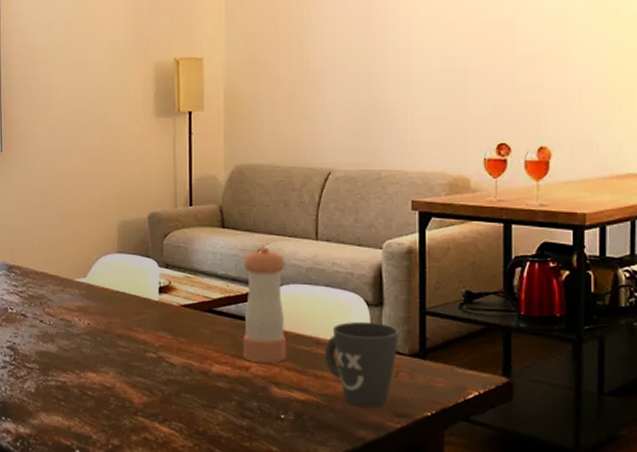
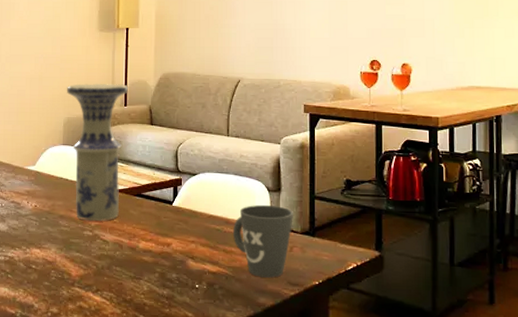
vase: none [119,180,193,342] -> present [66,84,128,221]
pepper shaker: present [243,247,286,364] -> none [166,141,202,240]

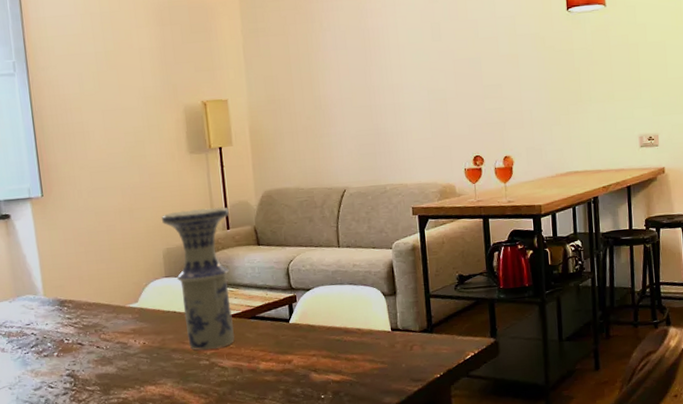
mug: present [232,204,293,278] -> none [352,309,411,379]

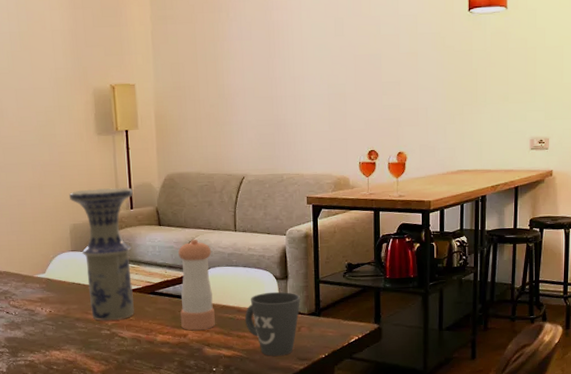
pepper shaker: none [278,257,322,356] -> present [177,239,215,331]
mug: none [352,309,411,379] -> present [244,291,300,356]

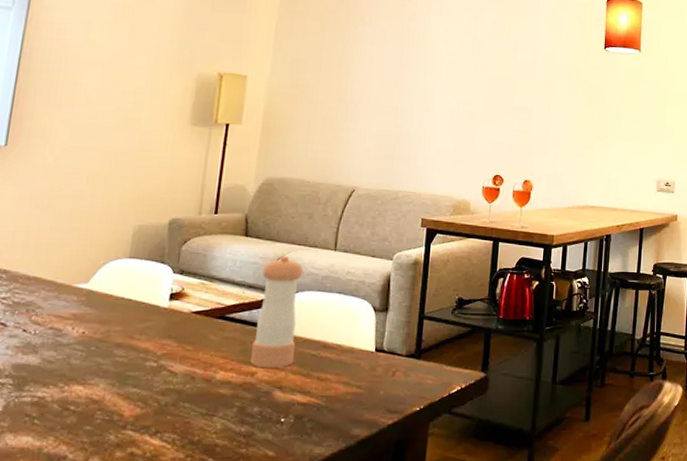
vase: present [69,187,135,321] -> none [137,186,221,350]
mug: present [244,291,300,356] -> none [330,325,400,406]

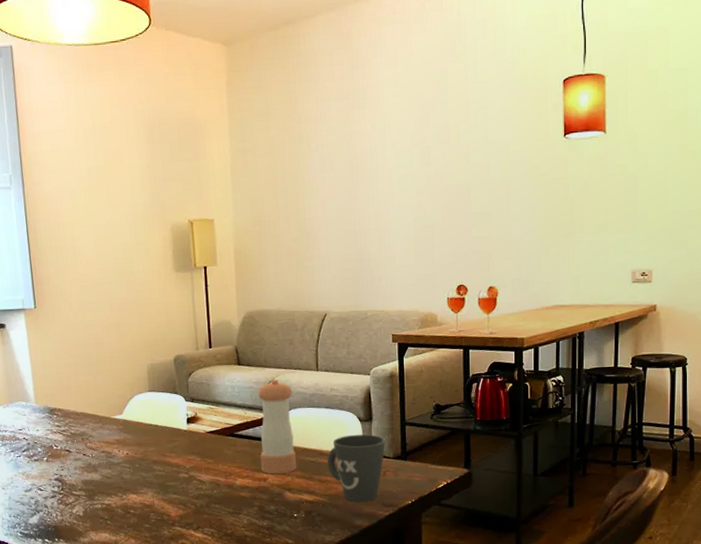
mug: none [330,325,400,406] -> present [327,434,385,502]

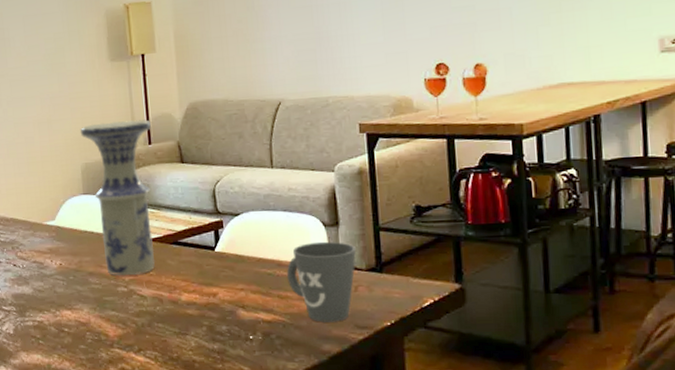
vase: none [146,326,214,464] -> present [80,119,156,276]
pepper shaker: present [257,379,296,474] -> none [203,178,251,289]

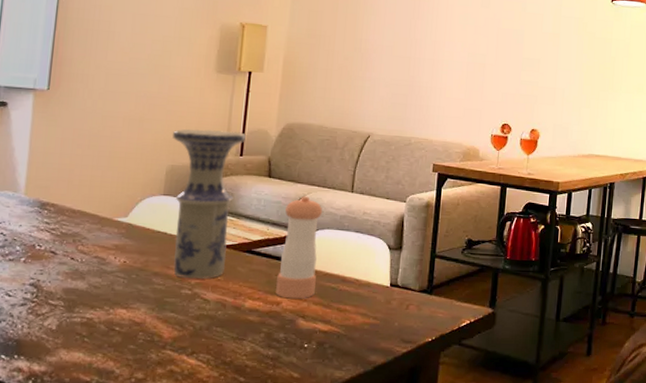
pepper shaker: none [203,178,251,289] -> present [276,196,323,299]
mug: present [286,241,356,322] -> none [348,262,413,336]

